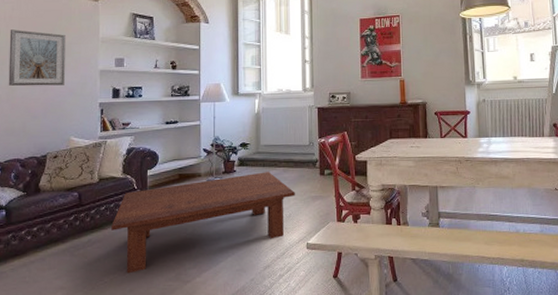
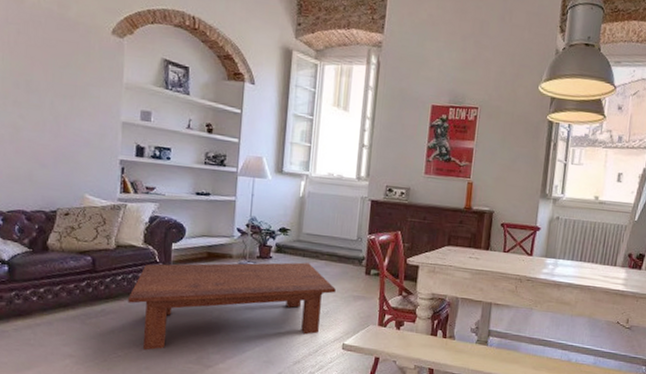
picture frame: present [8,29,67,87] -> none [12,57,84,134]

